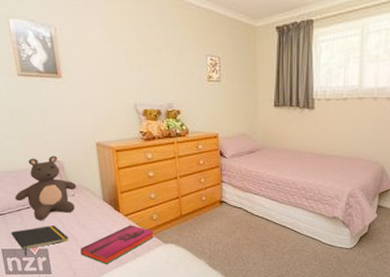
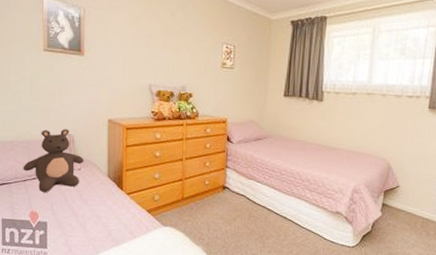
notepad: present [11,224,69,256] -> none [14,197,69,228]
hardback book: present [80,225,155,264] -> none [79,204,154,243]

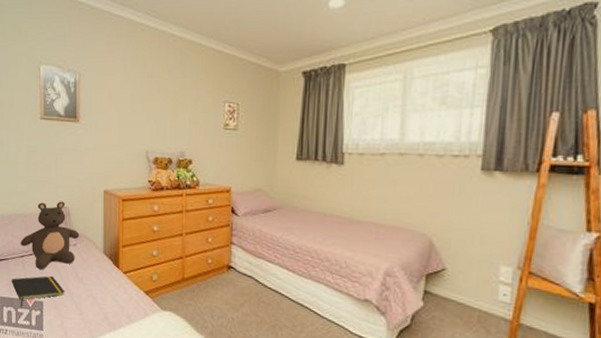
notepad: none [14,197,69,228] -> present [11,275,65,307]

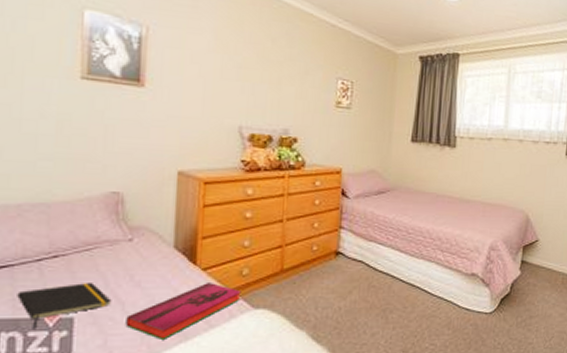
teddy bear: present [20,201,80,270] -> none [36,185,139,276]
hardback book: none [74,284,153,327] -> present [125,283,242,339]

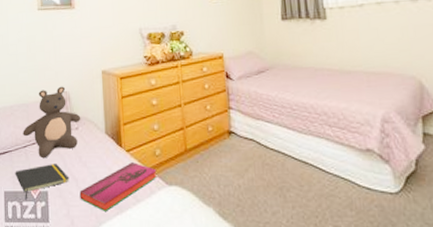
teddy bear: none [36,185,139,276] -> present [23,86,81,159]

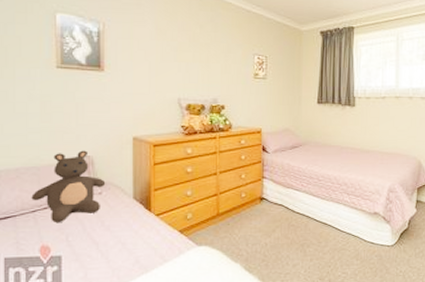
notepad: present [15,162,69,200] -> none [19,227,89,265]
hardback book: present [79,162,157,211] -> none [100,226,187,272]

